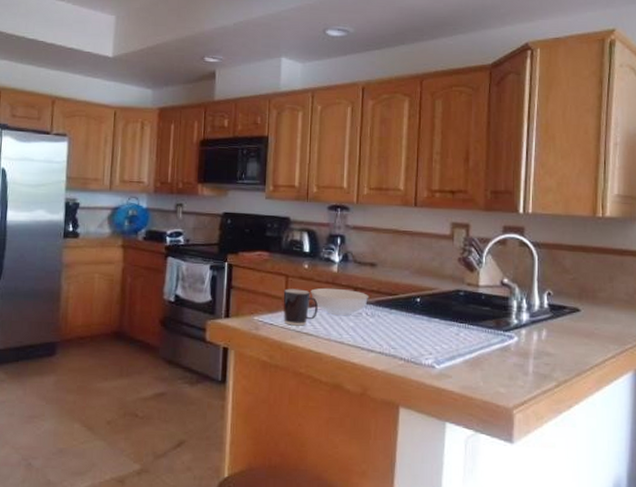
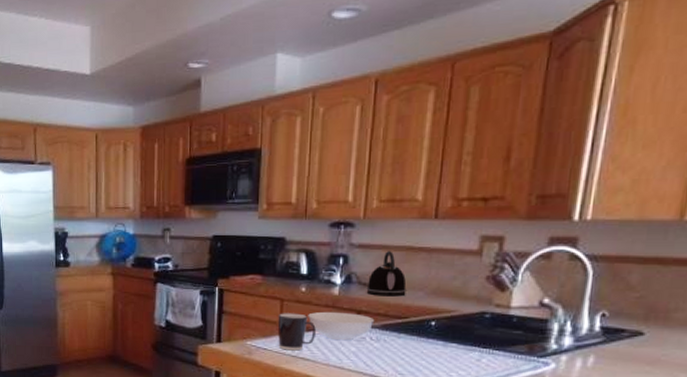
kettle: none [361,233,395,275] -> present [366,251,407,297]

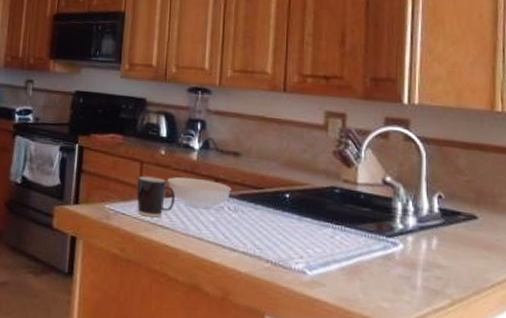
kettle: present [366,251,407,297] -> none [223,119,261,166]

